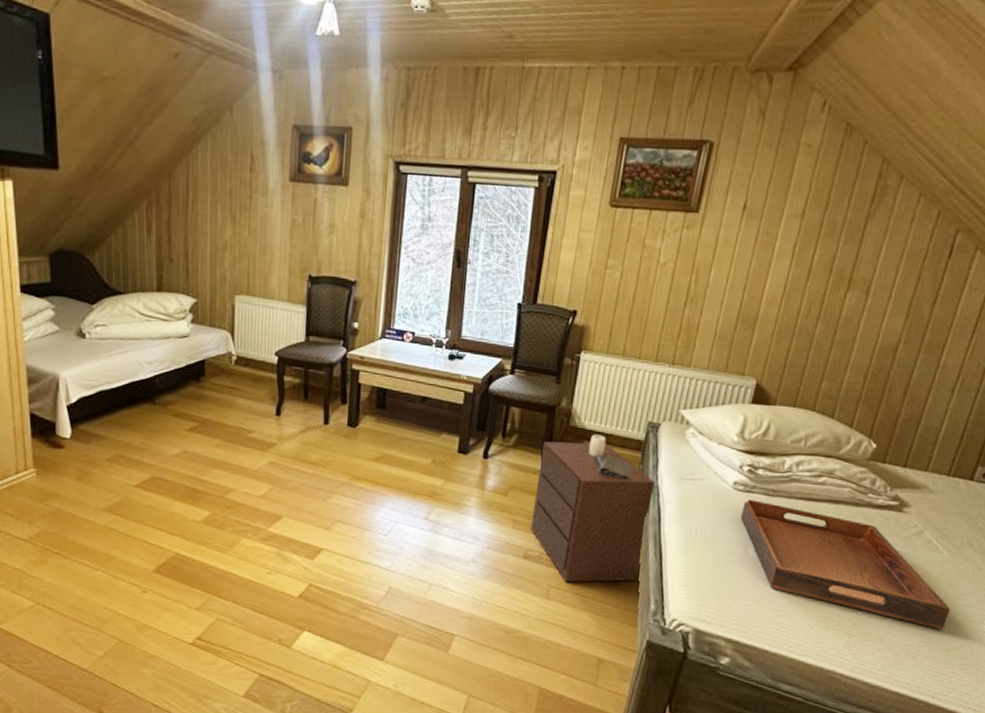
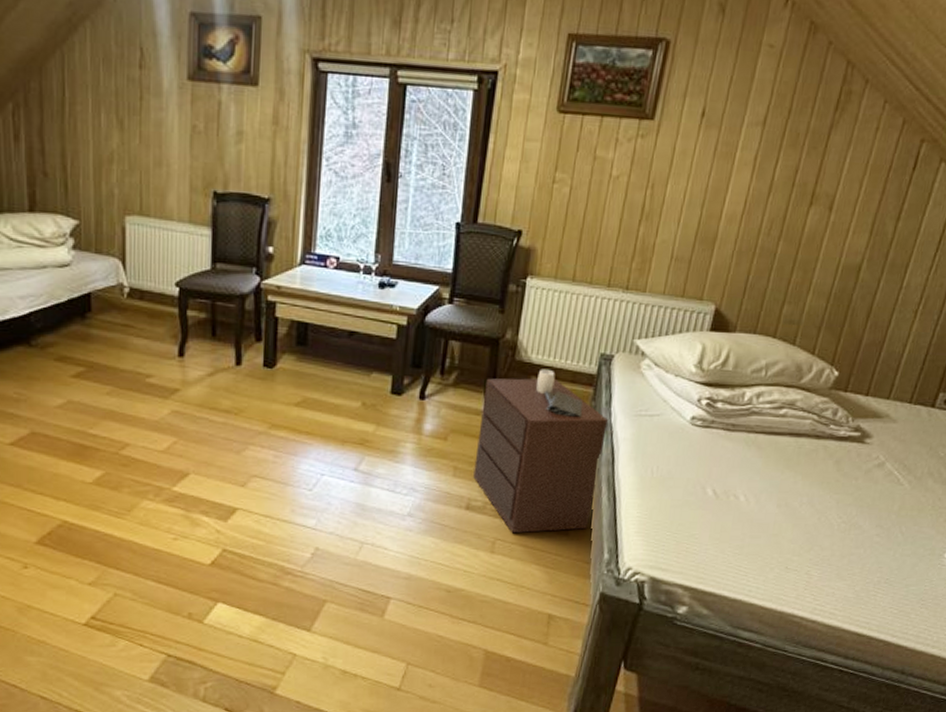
serving tray: present [740,500,950,630] -> none [698,436,910,566]

